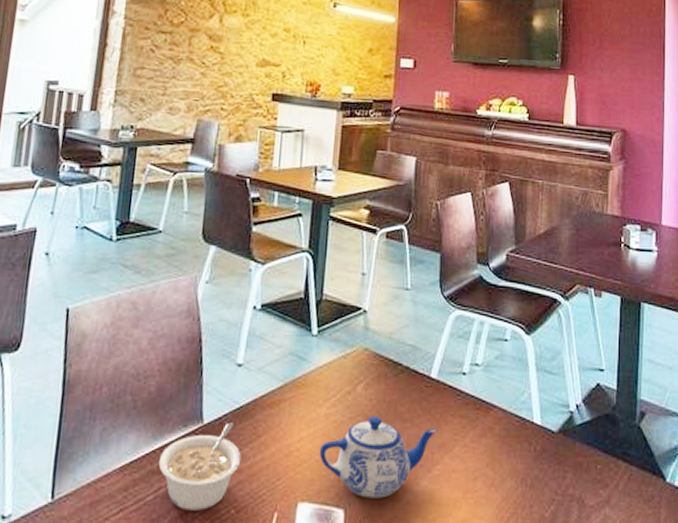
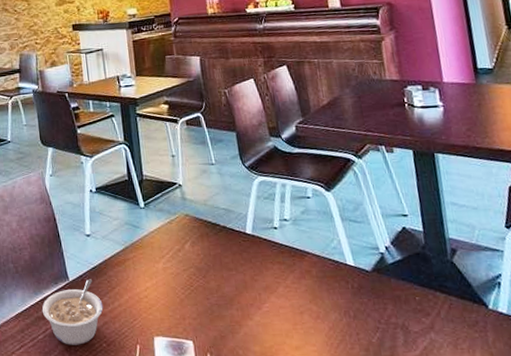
teapot: present [319,416,437,498] -> none [163,267,260,332]

